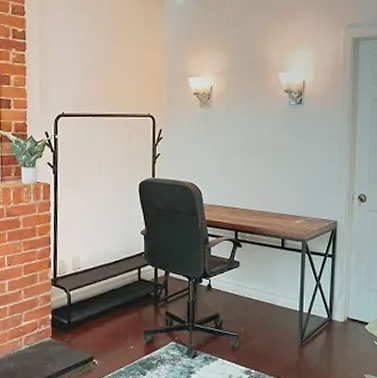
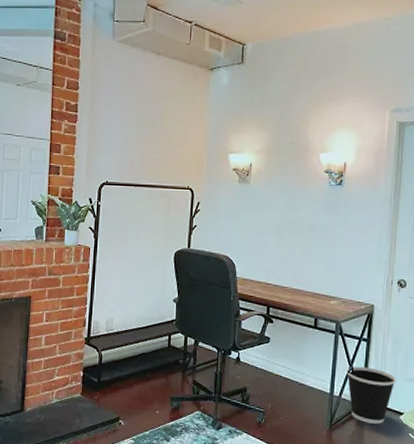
wastebasket: none [313,282,360,336] -> present [345,366,396,424]

